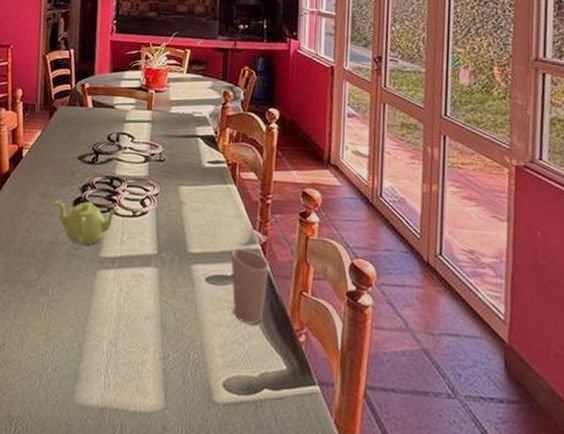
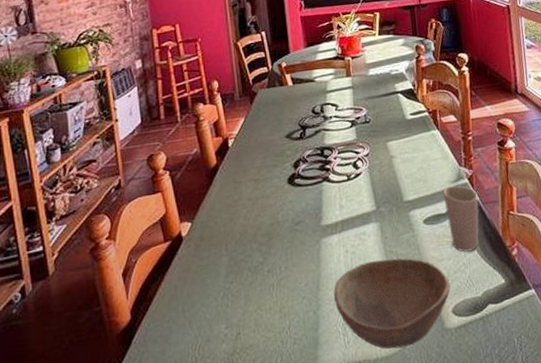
teapot: present [55,200,120,245] -> none [269,175,334,219]
bowl: none [101,306,224,409] -> present [334,258,450,349]

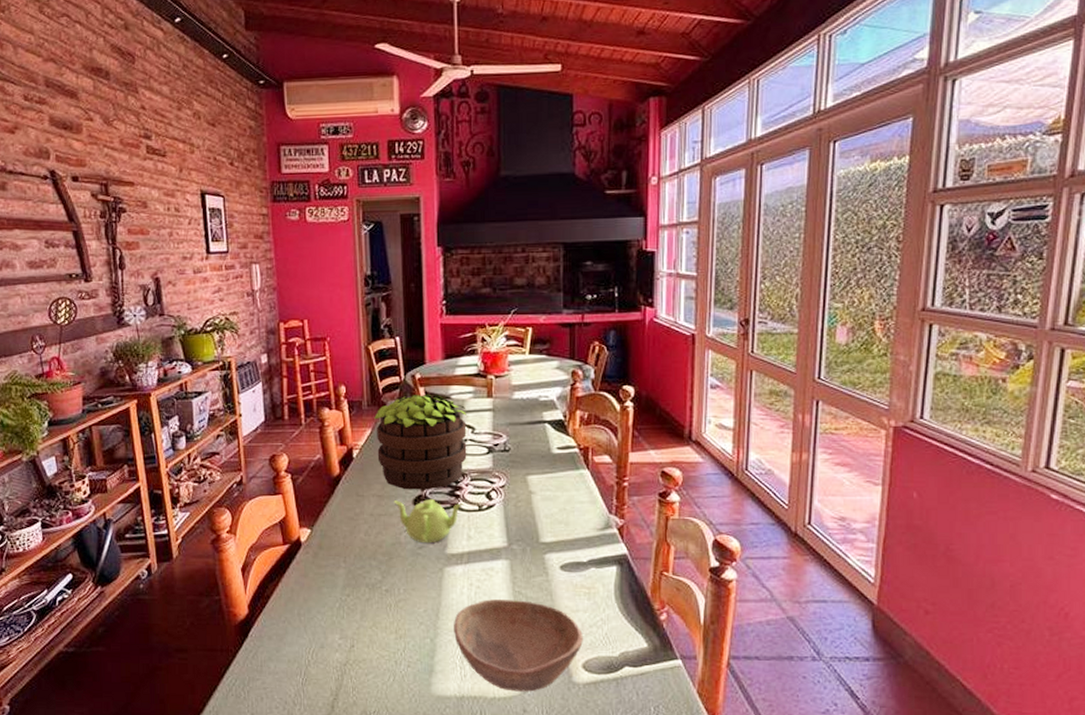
potted plant: none [246,79,333,171] -> present [374,393,467,490]
teapot: none [269,175,334,219] -> present [394,498,464,544]
cup: present [442,186,479,253] -> none [586,534,627,609]

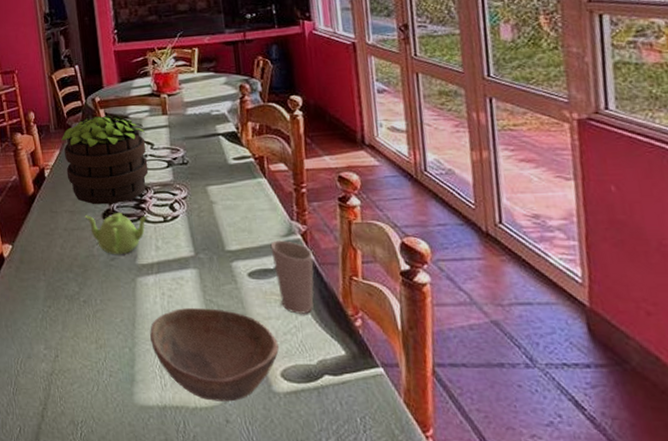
cup: none [586,534,627,609] -> present [270,240,314,315]

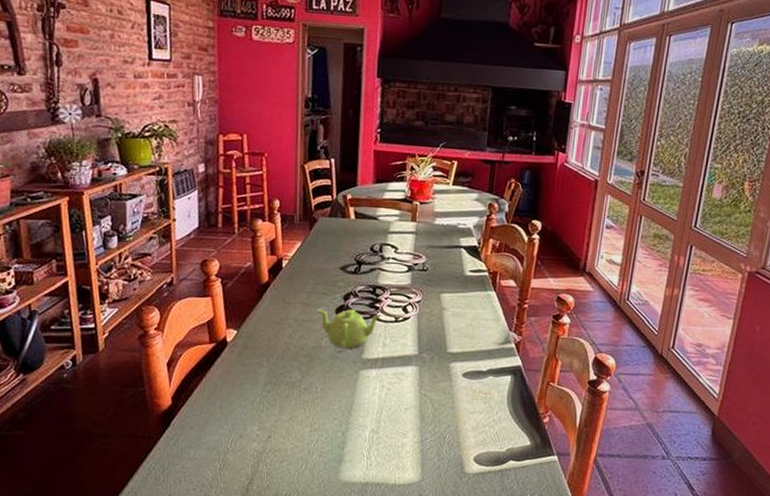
potted plant: present [61,115,149,205] -> none [305,213,391,301]
bowl: present [150,308,279,402] -> none [364,400,477,480]
cup: present [270,240,314,315] -> none [486,347,522,411]

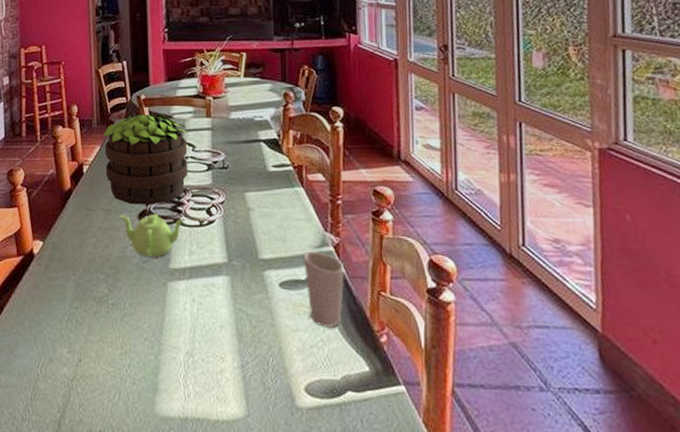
potted plant: none [305,213,391,301] -> present [103,113,188,205]
cup: none [486,347,522,411] -> present [303,251,344,329]

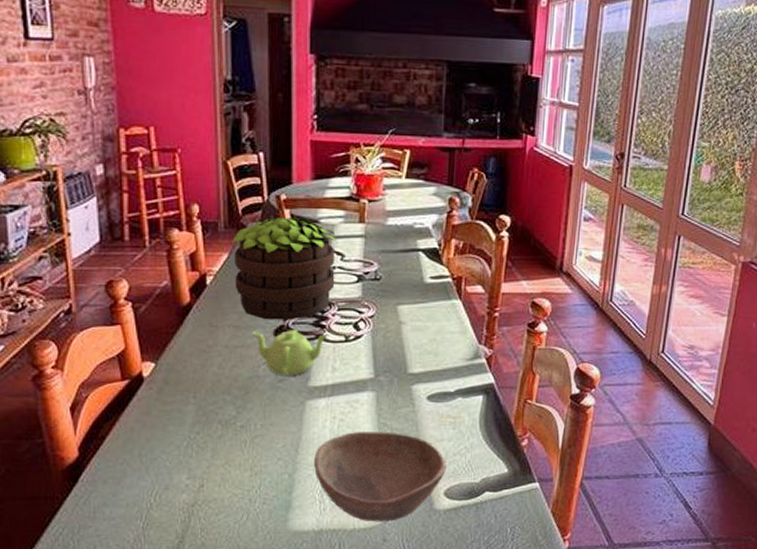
bowl: none [177,316,304,416] -> present [314,432,446,522]
cup: present [303,251,344,329] -> none [454,364,494,437]

